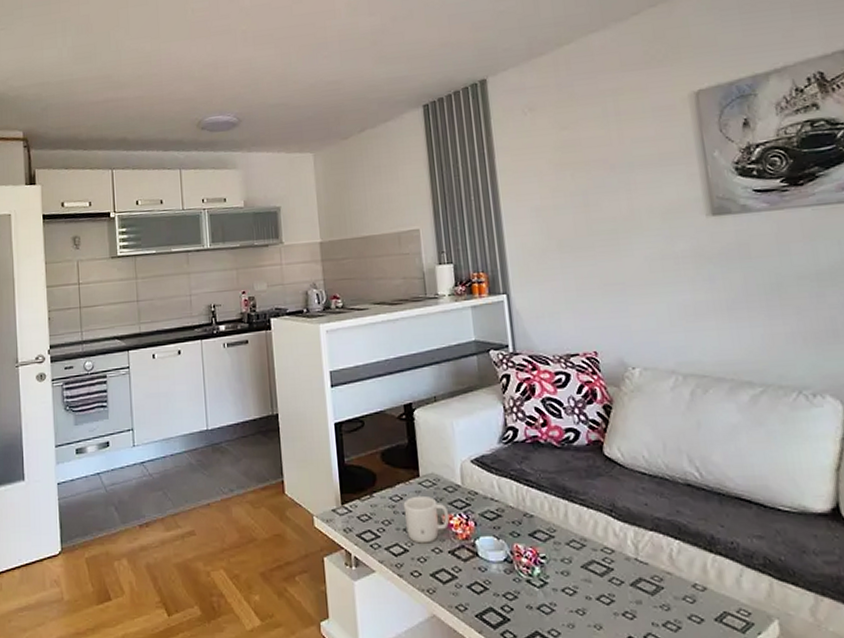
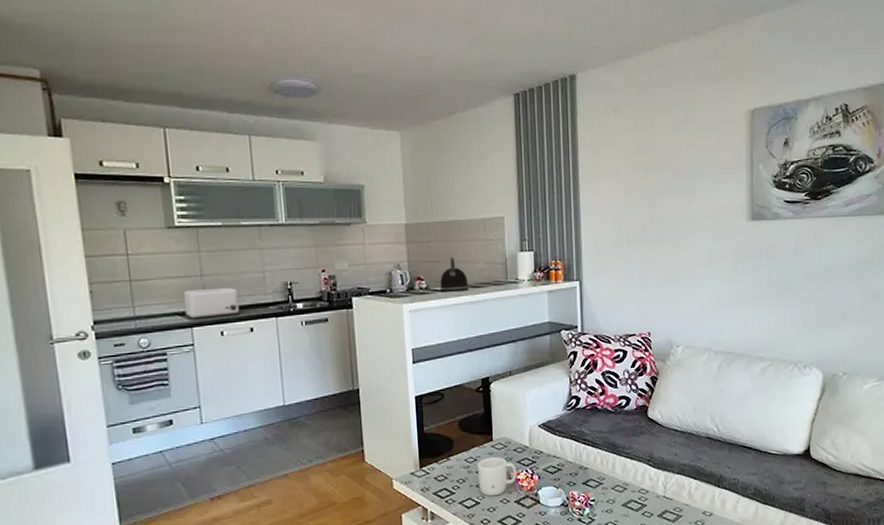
toaster: none [122,311,169,344] -> present [183,287,240,321]
kettle: none [355,272,387,312] -> present [439,256,470,293]

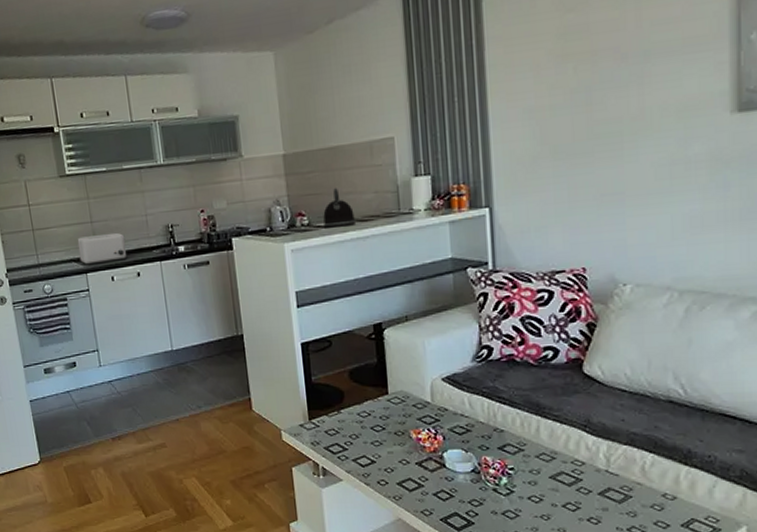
mug: present [477,456,517,497] -> none [371,411,418,456]

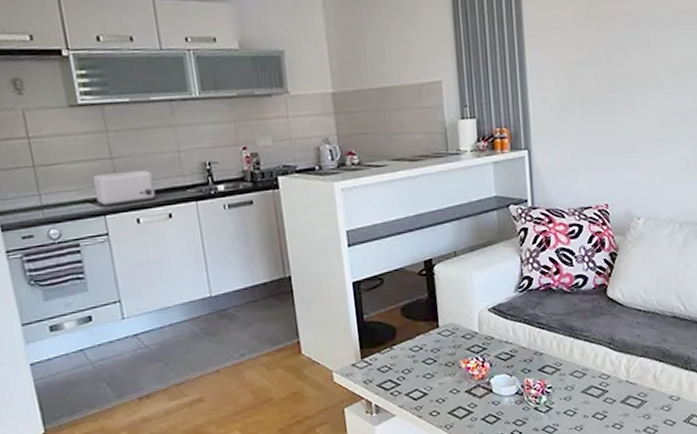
kettle: present [322,187,357,229] -> none [373,127,407,169]

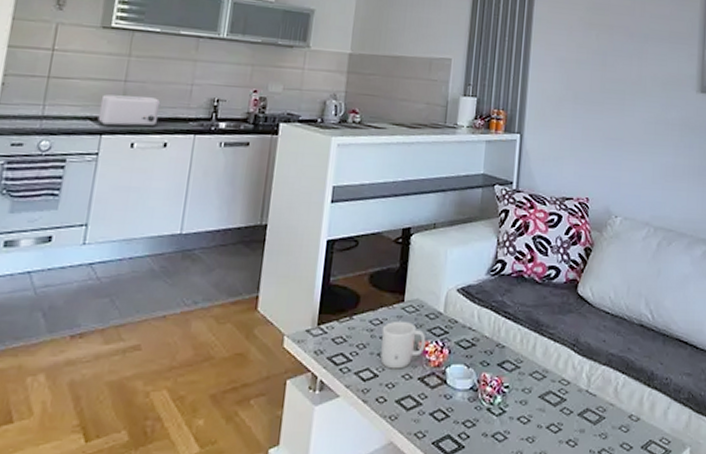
mug: none [422,344,467,387] -> present [380,320,426,369]

